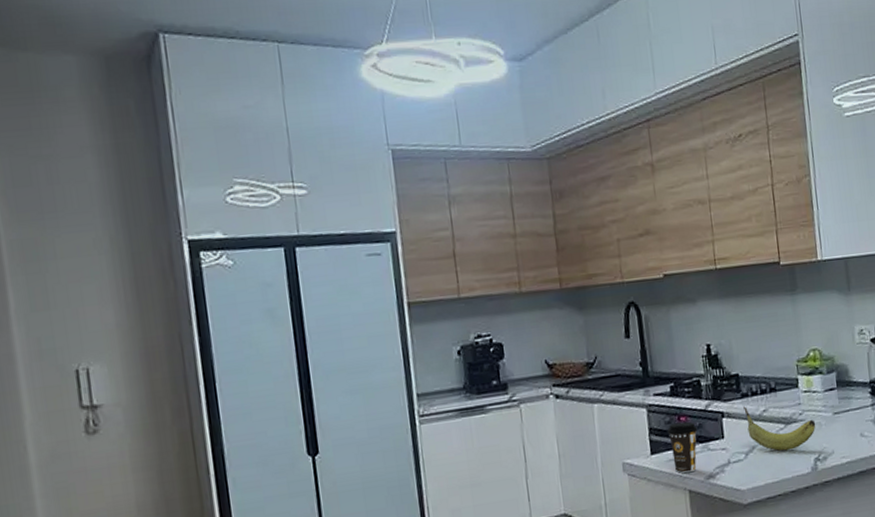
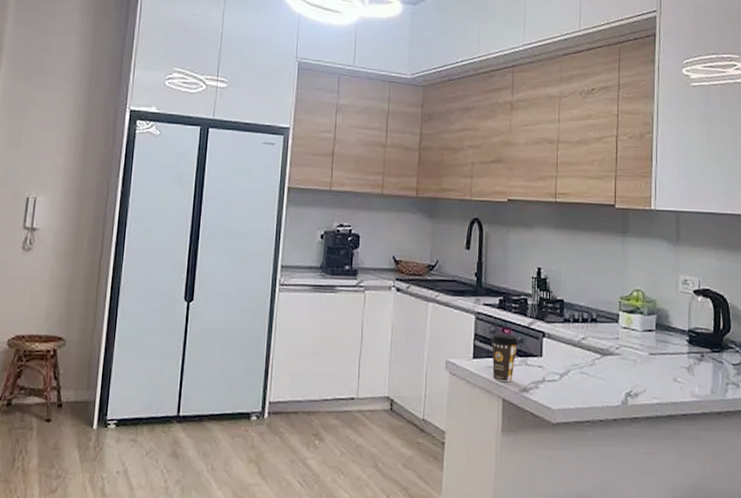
fruit: present [743,406,816,452] -> none [564,330,631,381]

